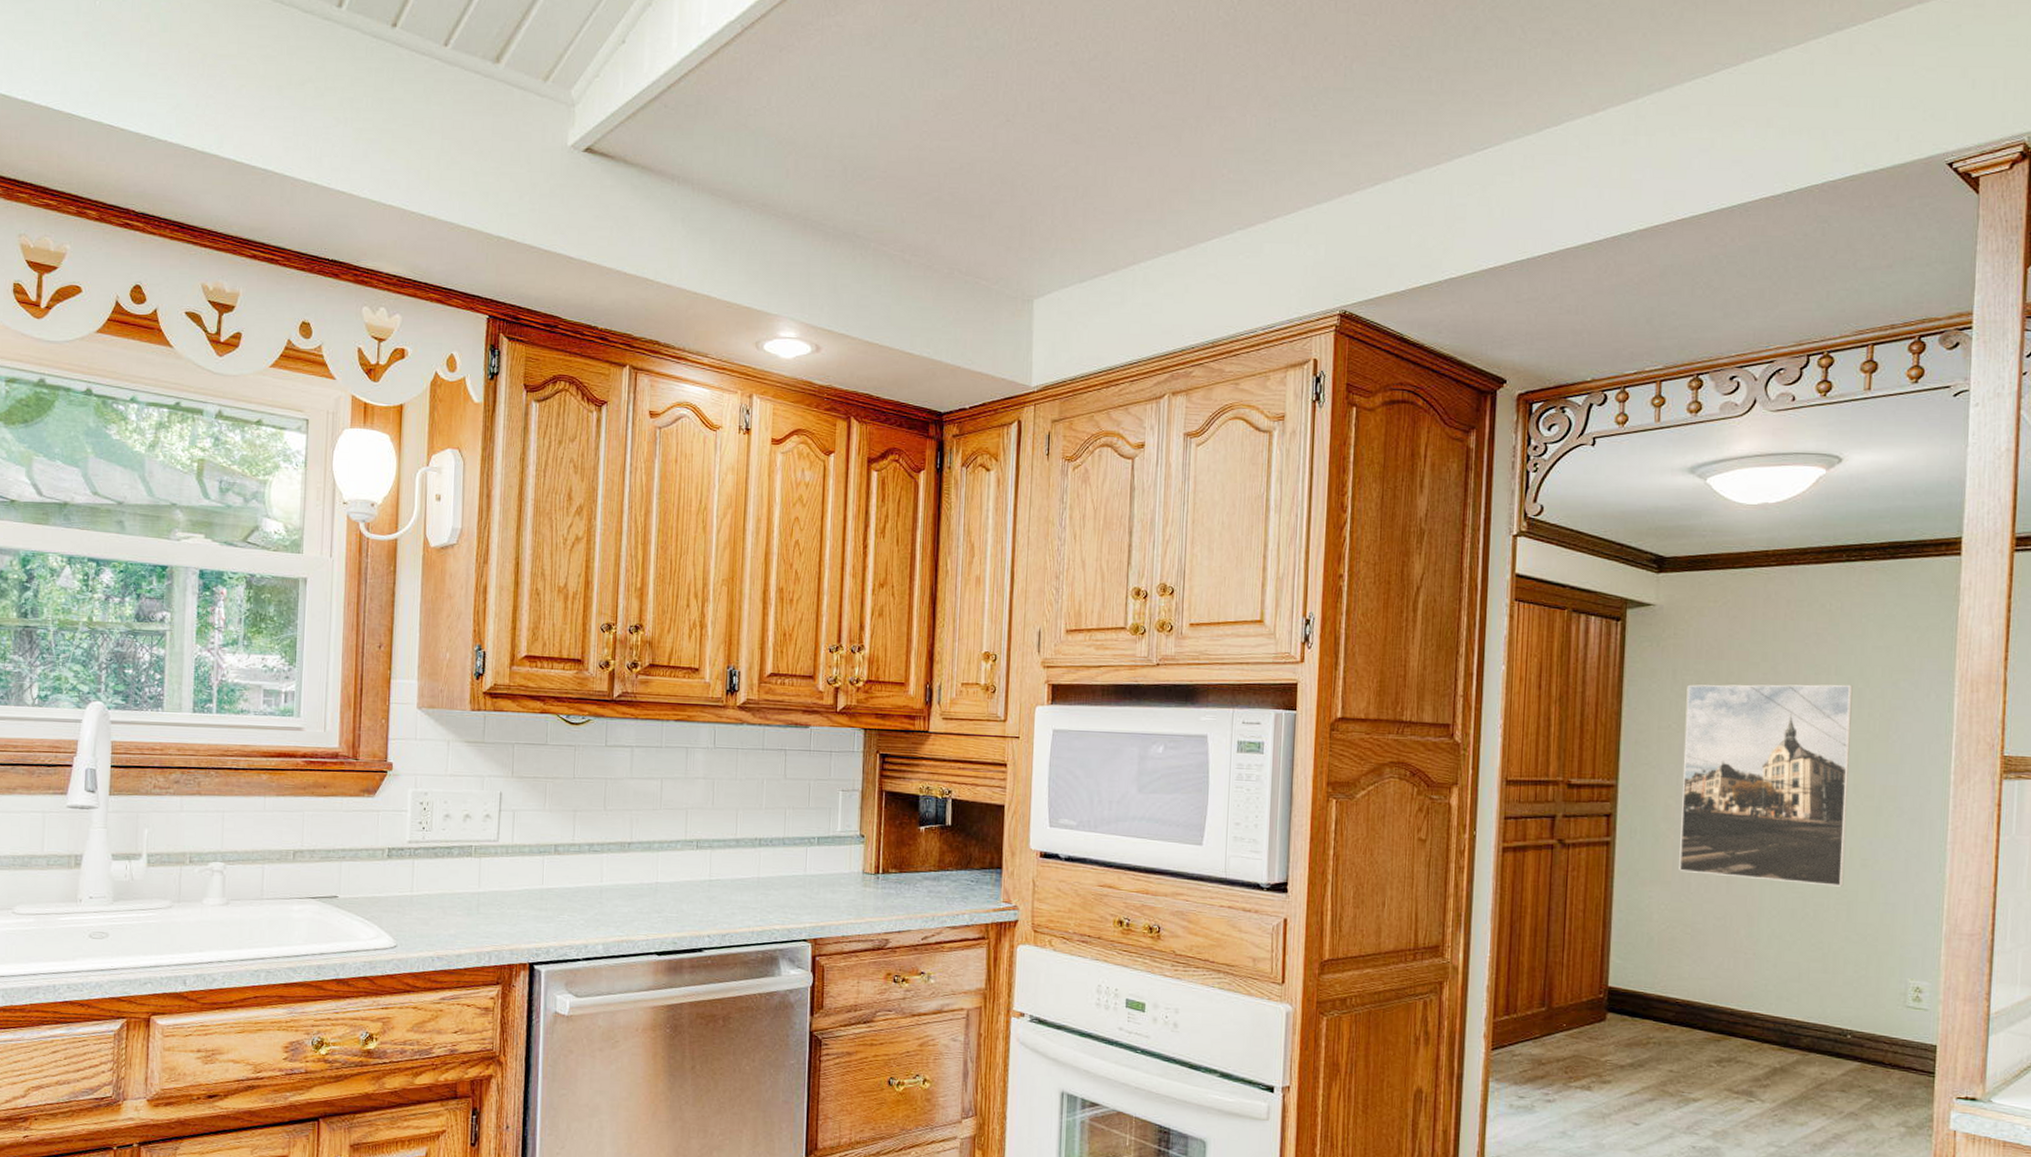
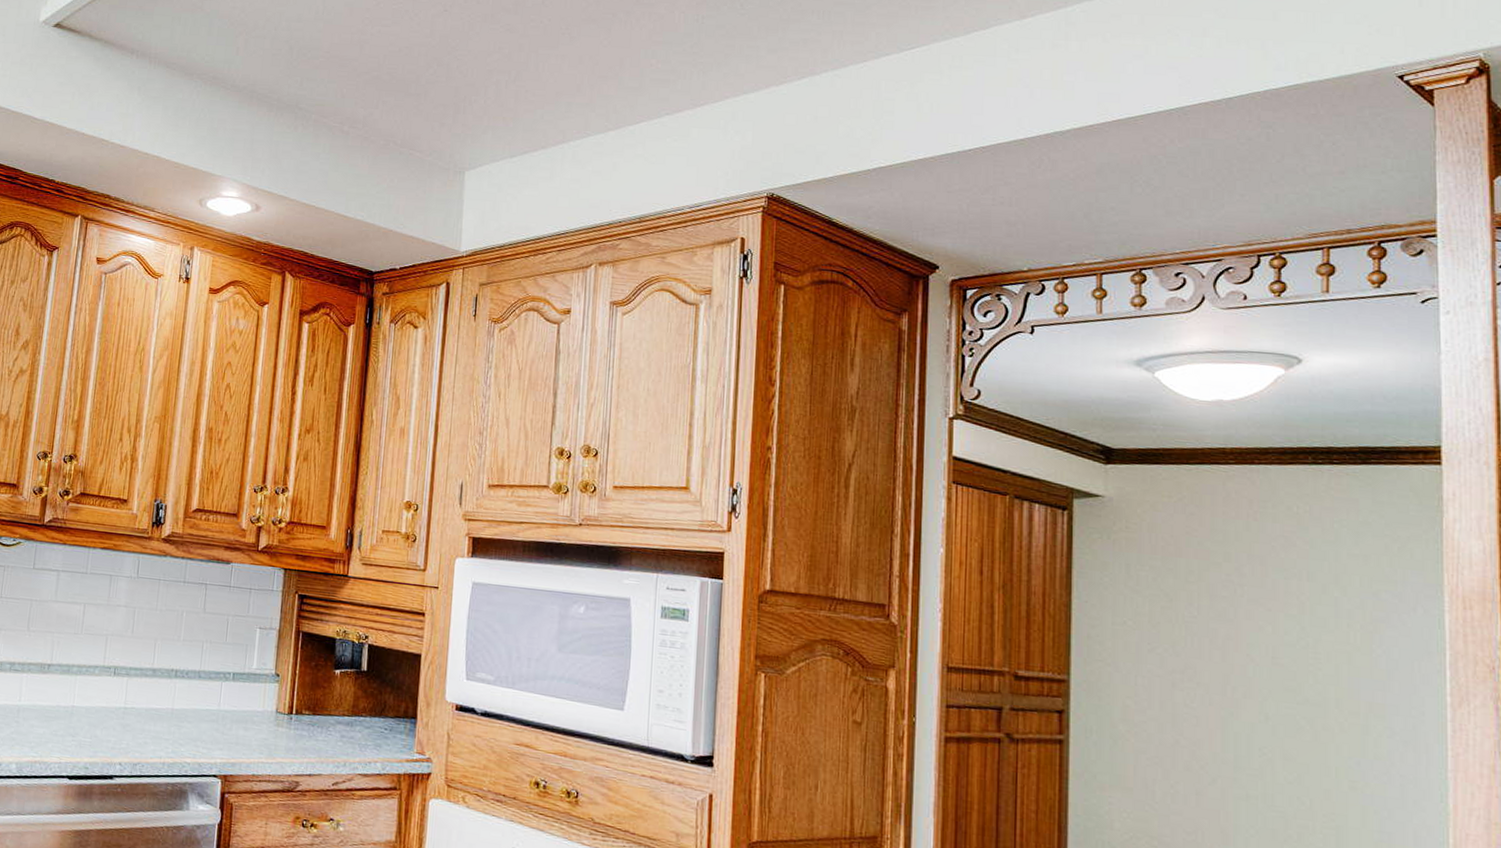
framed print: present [1679,684,1853,887] -> none [1141,581,1330,809]

